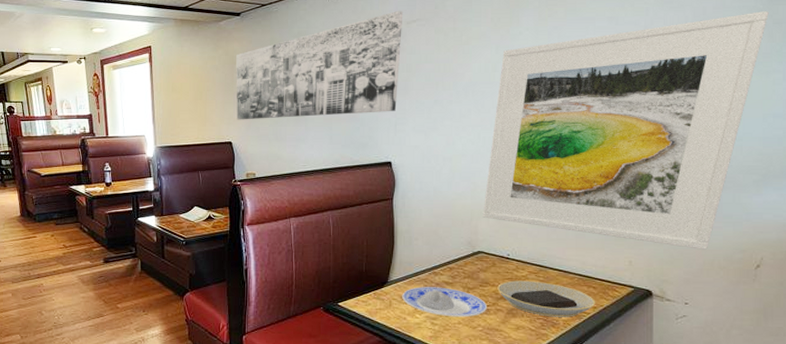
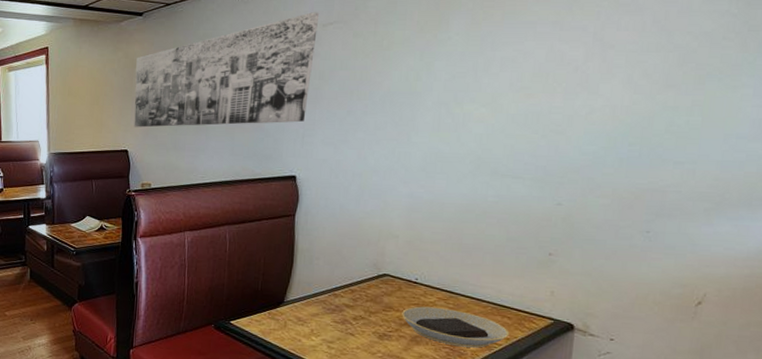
plate: present [402,287,488,317] -> none [298,308,390,342]
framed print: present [482,11,769,250] -> none [391,17,745,283]

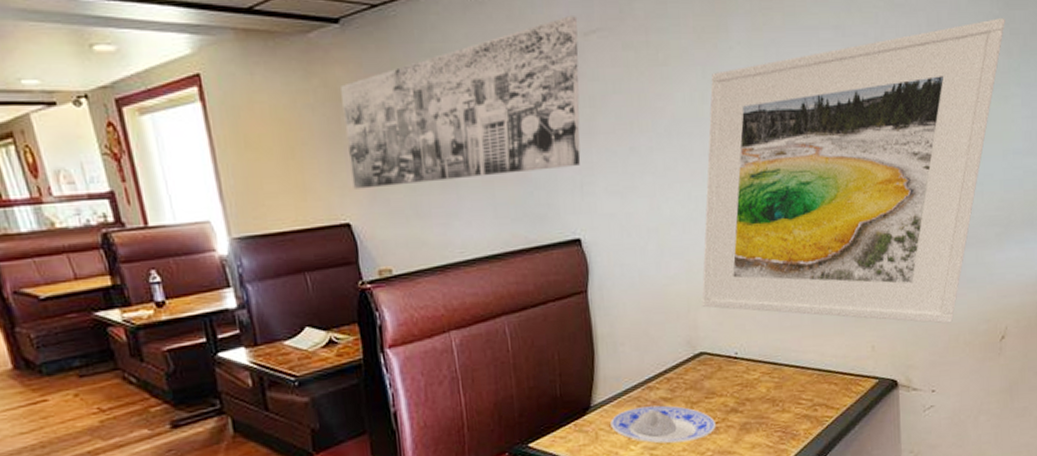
plate: none [298,308,390,342] -> present [610,405,717,444]
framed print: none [391,17,745,283] -> present [701,18,1005,324]
plate: present [402,306,510,348] -> none [726,383,839,428]

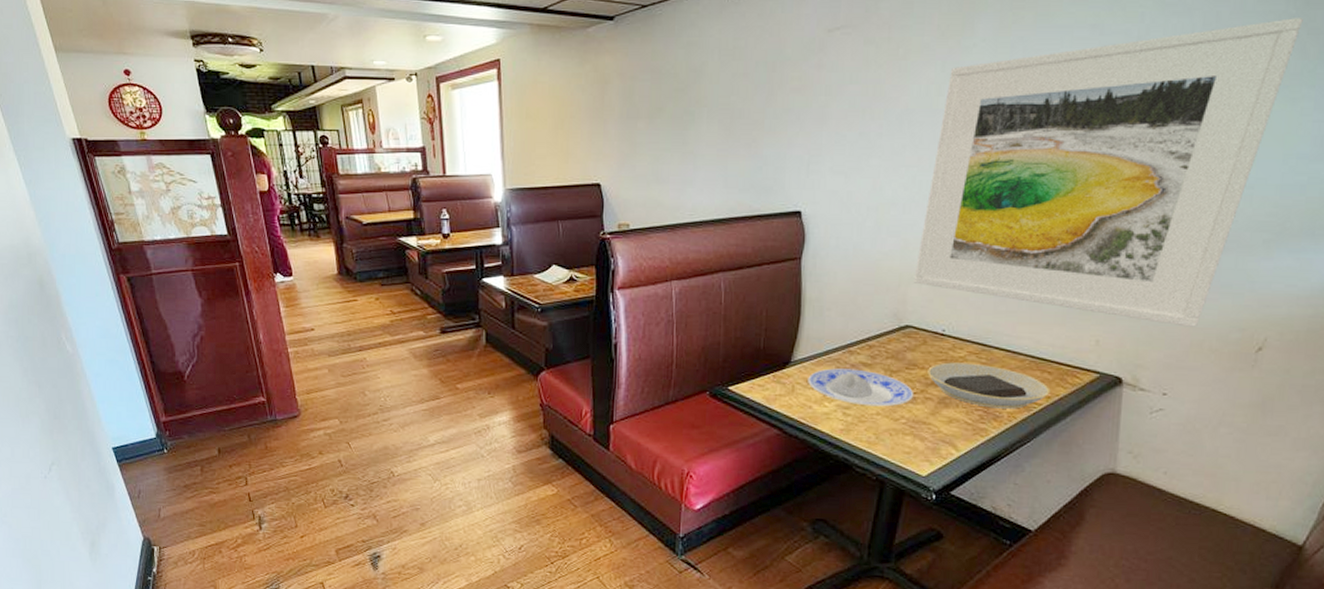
wall art: present [341,16,581,189] -> none [606,15,824,156]
plate: none [726,383,839,428] -> present [927,362,1051,409]

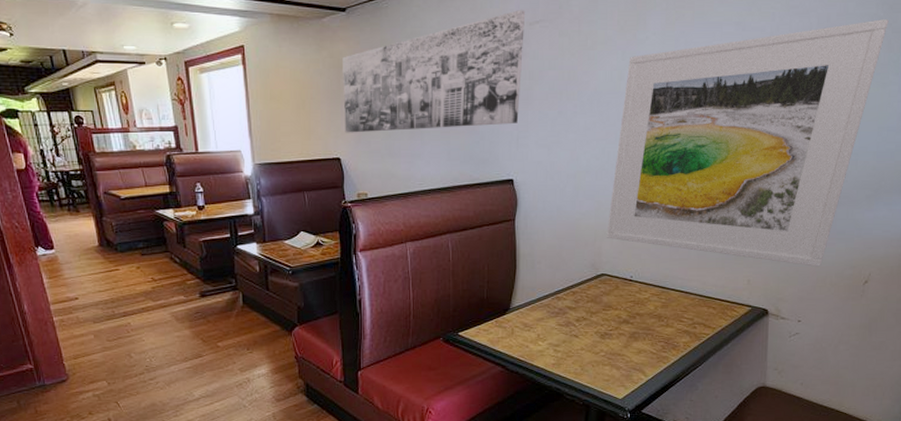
wall art: none [606,15,824,156] -> present [343,10,526,133]
plate: present [808,368,914,407] -> none [524,312,610,343]
plate: present [927,362,1051,409] -> none [620,303,715,339]

